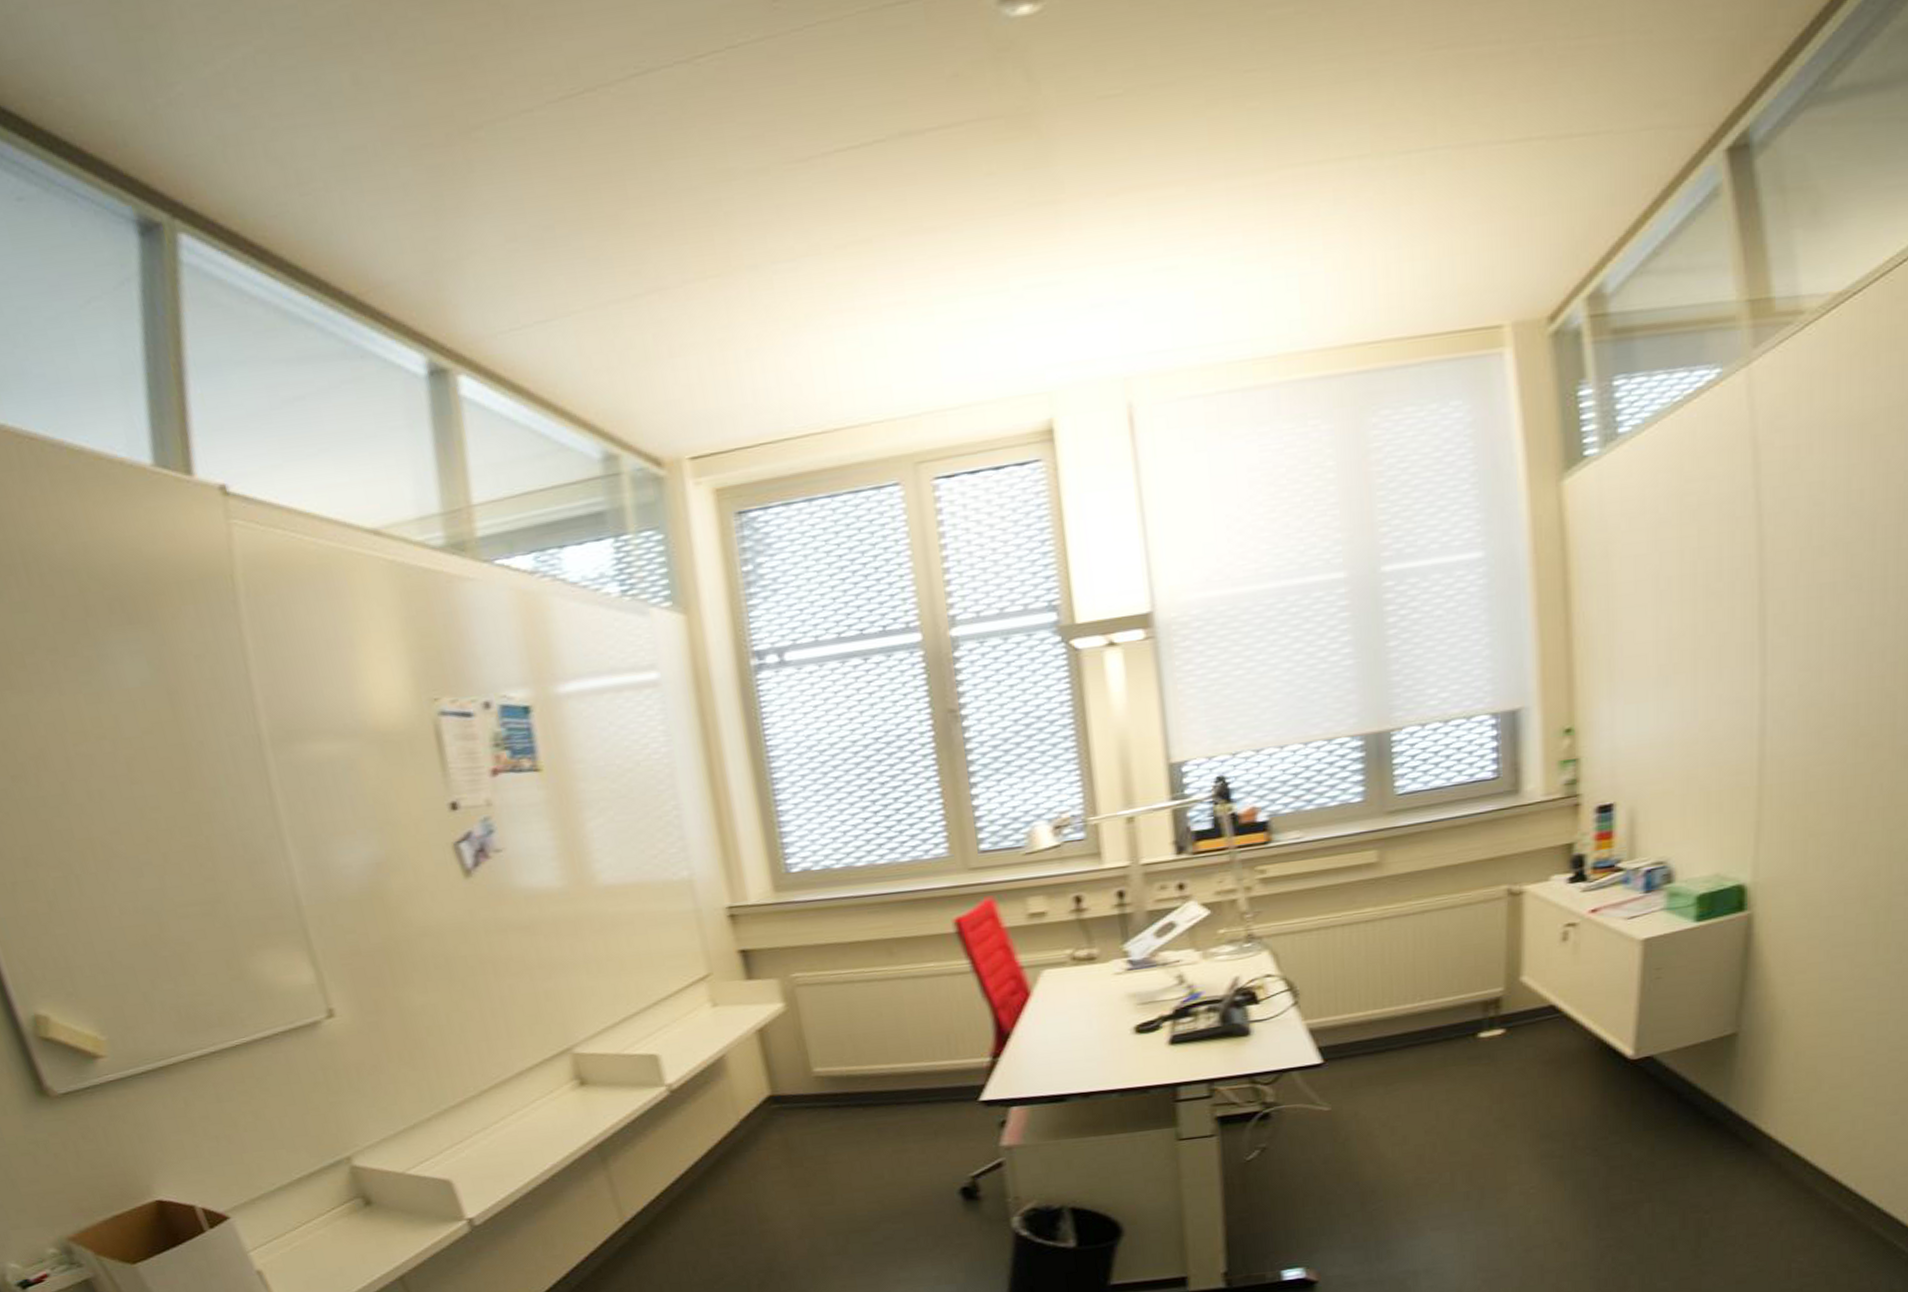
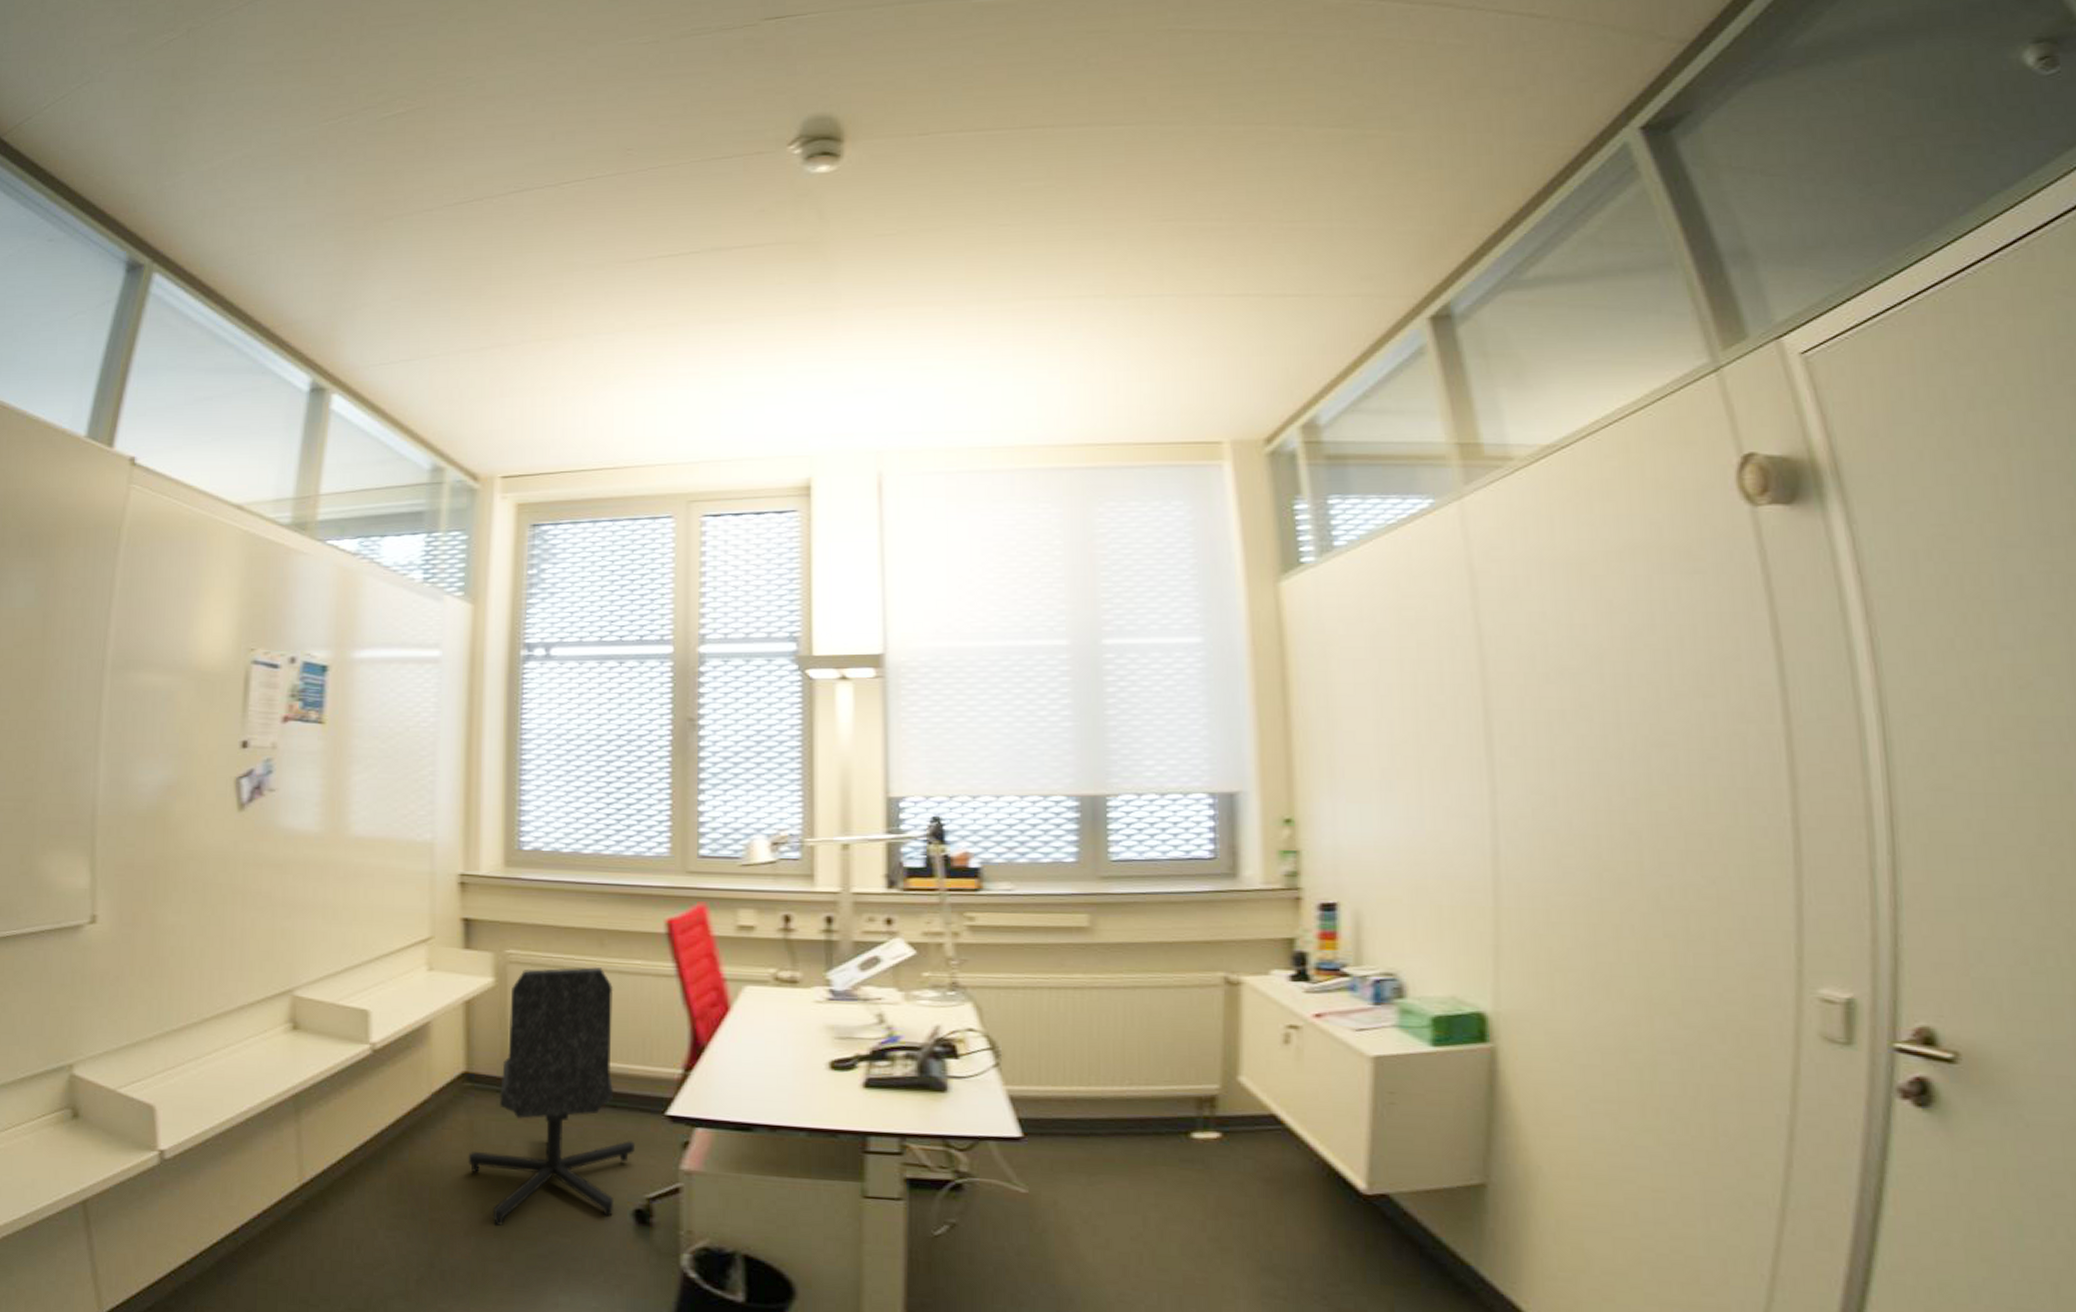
chair: none [788,976,954,1226] -> present [468,967,635,1227]

